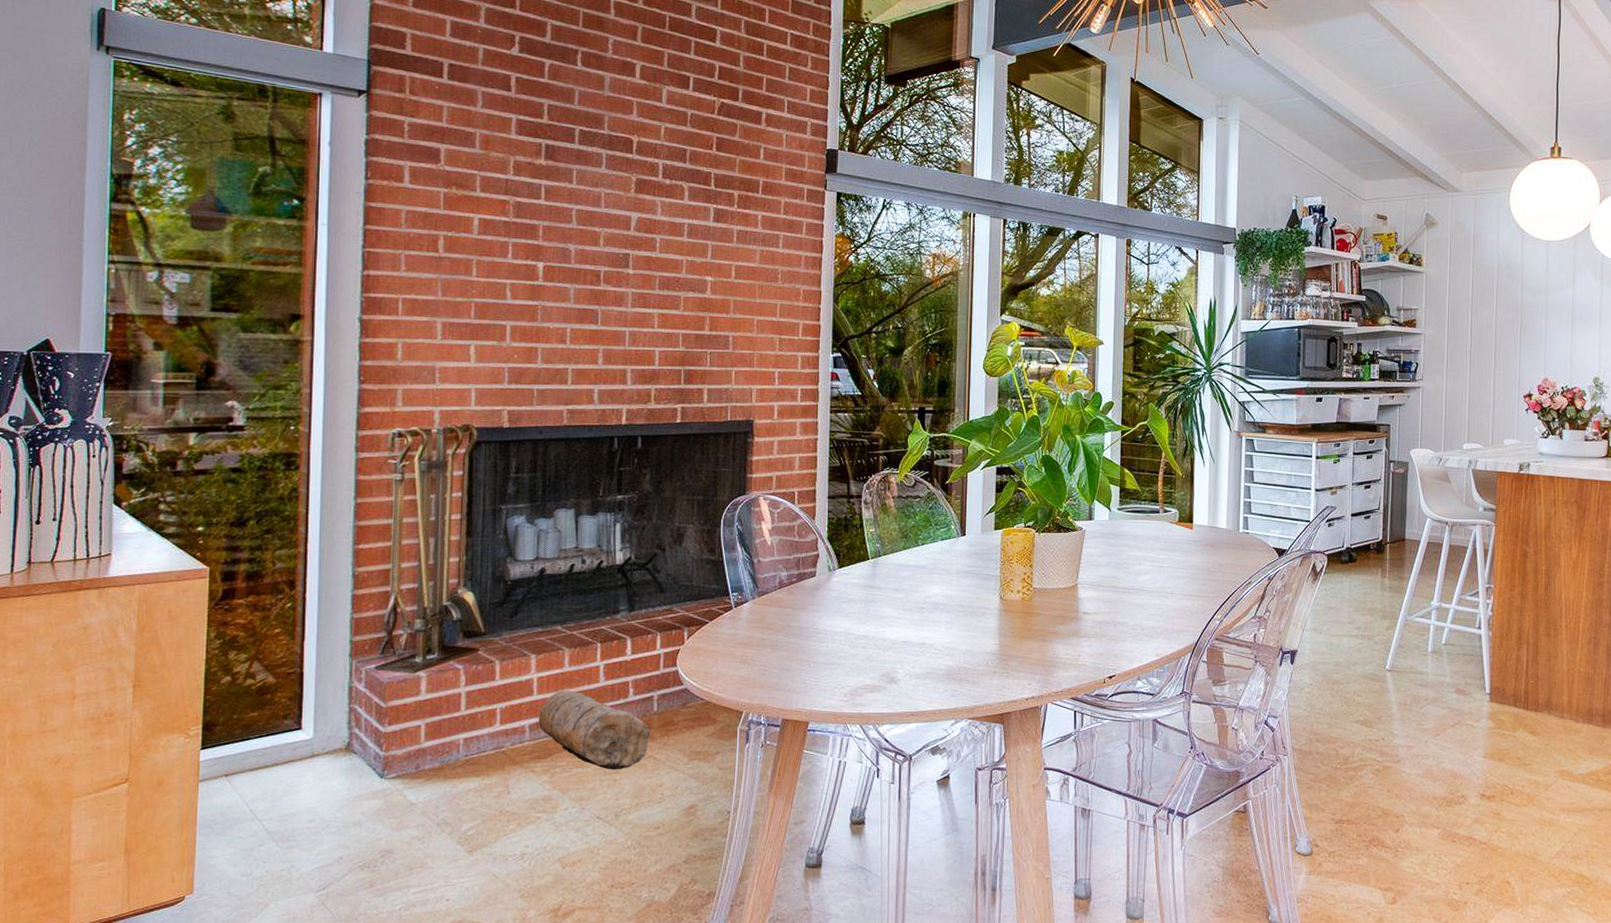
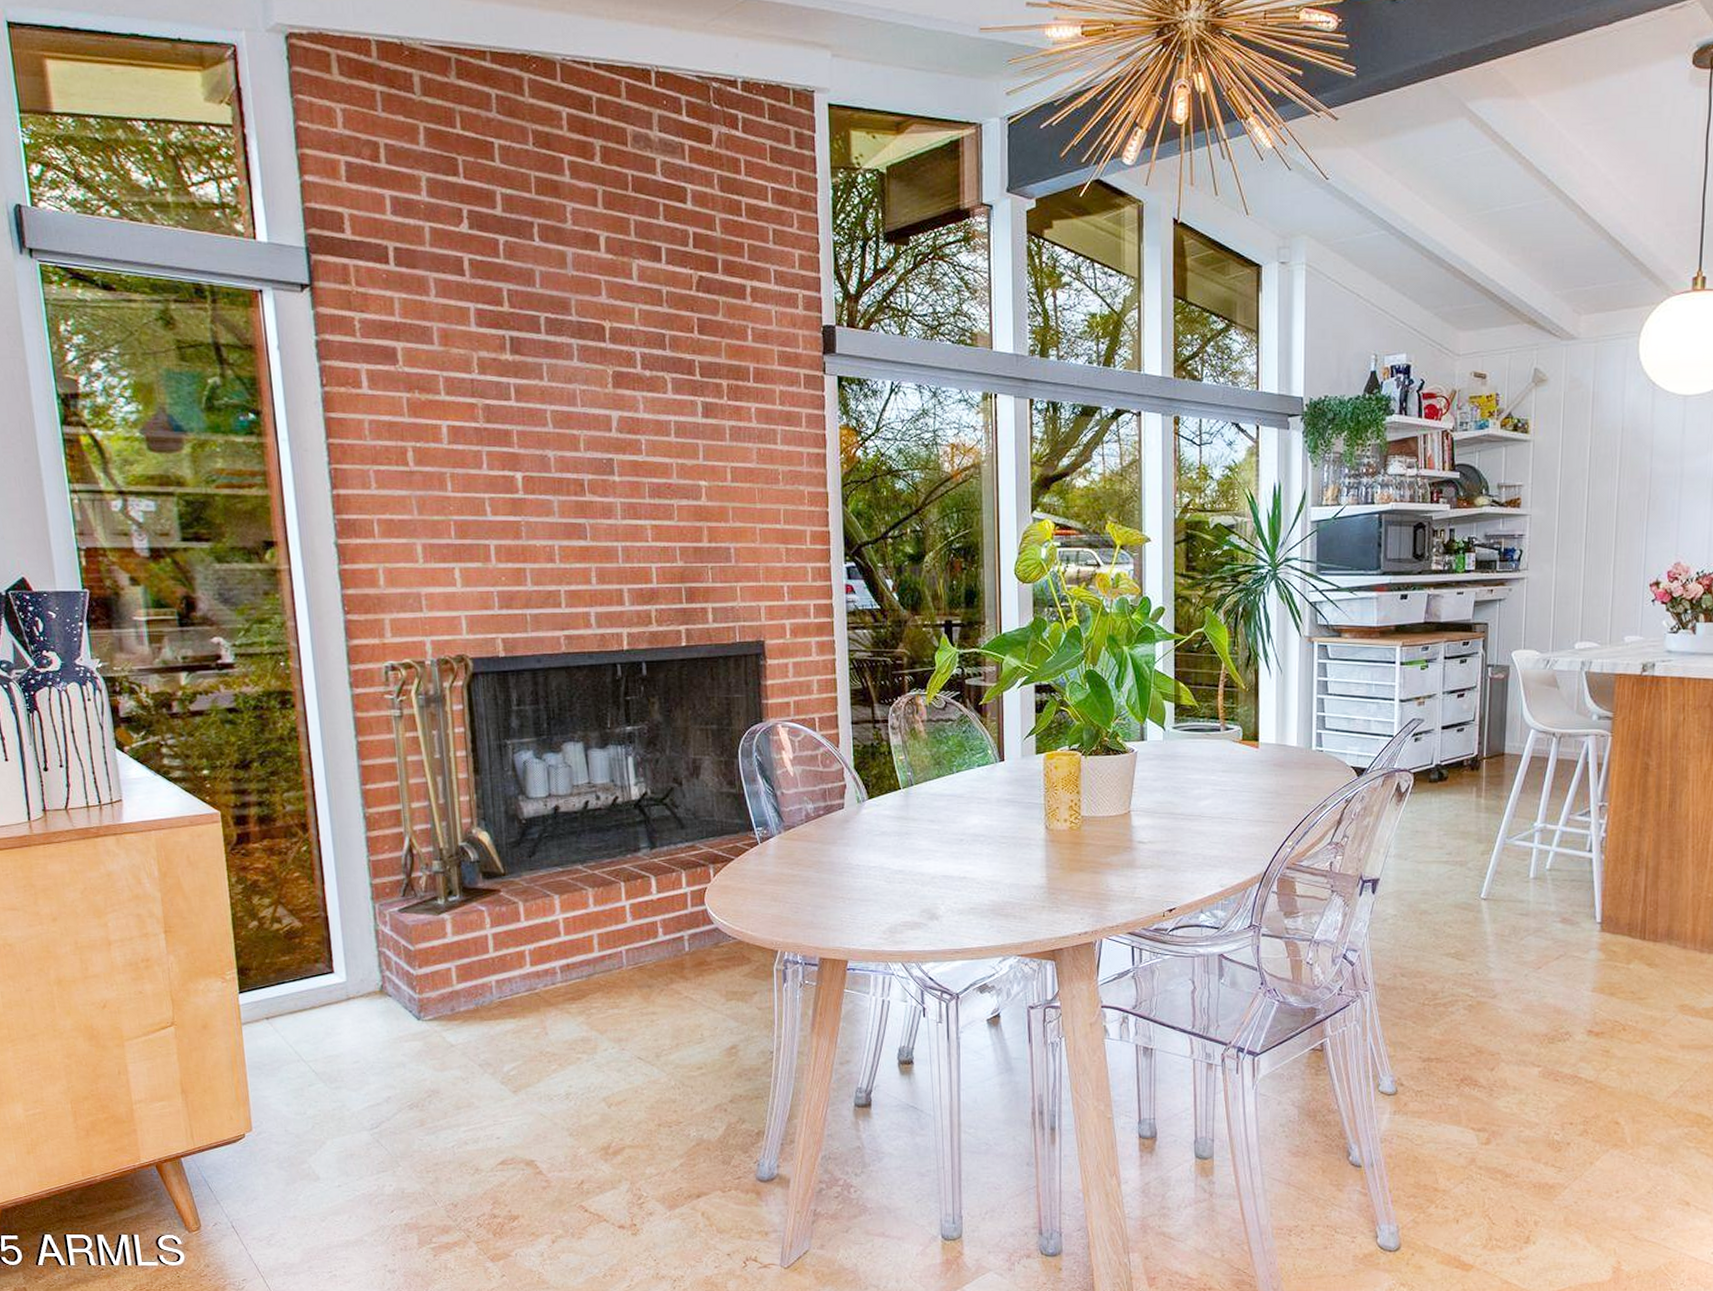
decorative log: present [538,690,650,770] -> none [568,931,683,1011]

